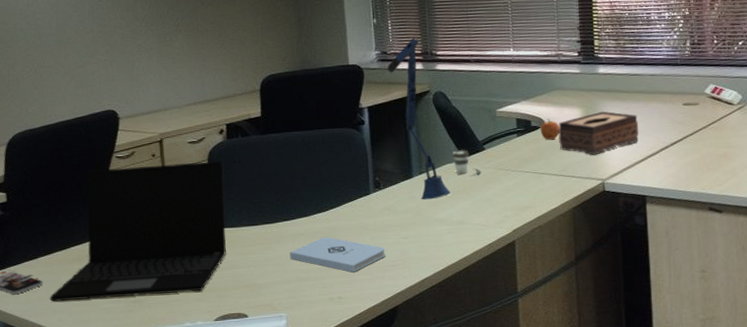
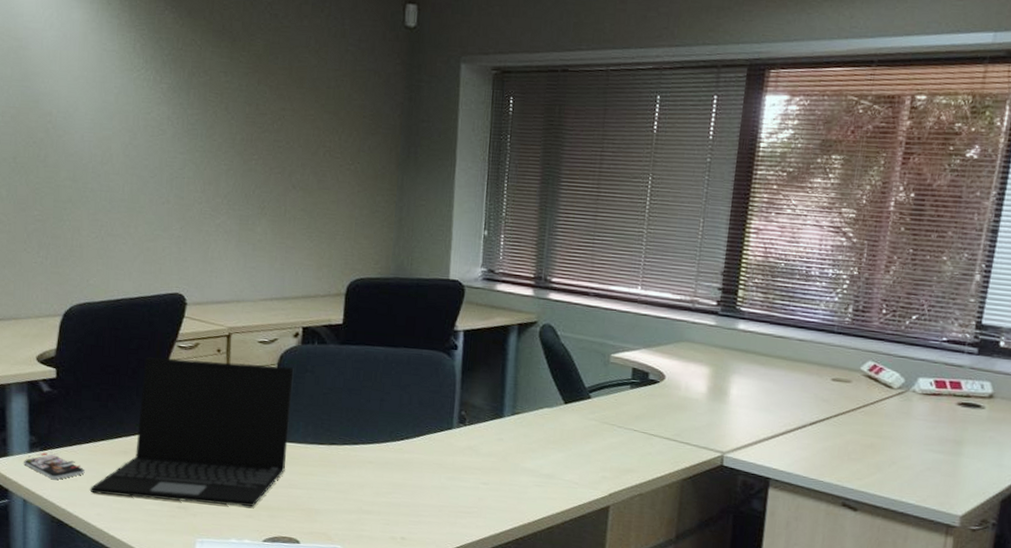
notepad: present [289,237,386,273] -> none [354,468,461,513]
desk lamp: present [387,37,451,200] -> none [492,258,544,446]
coffee cup: present [453,150,481,177] -> none [552,394,582,427]
apple: present [540,119,560,139] -> none [658,373,682,398]
tissue box: present [558,111,639,155] -> none [678,373,776,423]

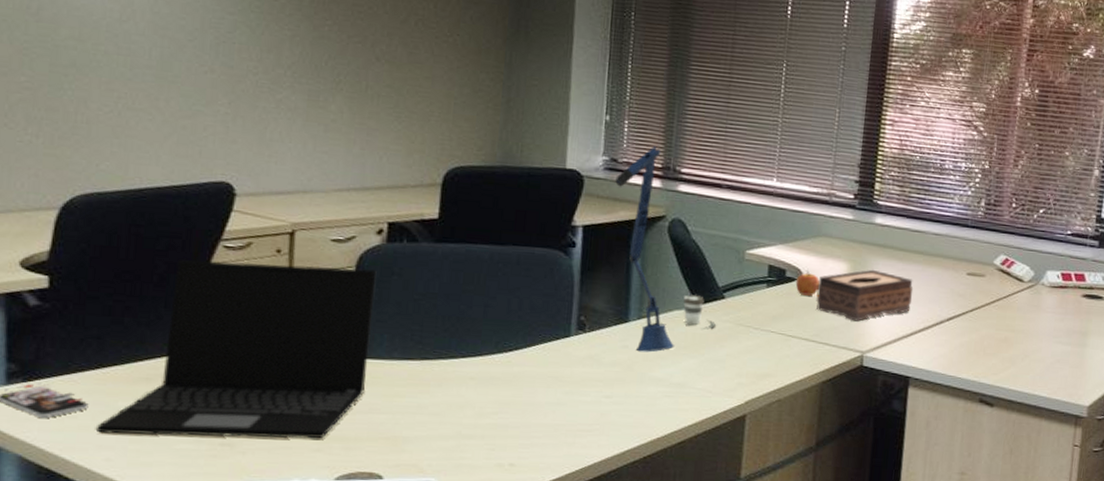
desk lamp: none [492,258,544,446] -> present [615,146,674,353]
coffee cup: none [552,394,582,427] -> present [683,294,716,330]
apple: none [658,373,682,398] -> present [795,270,820,296]
tissue box: none [678,373,776,423] -> present [816,269,914,322]

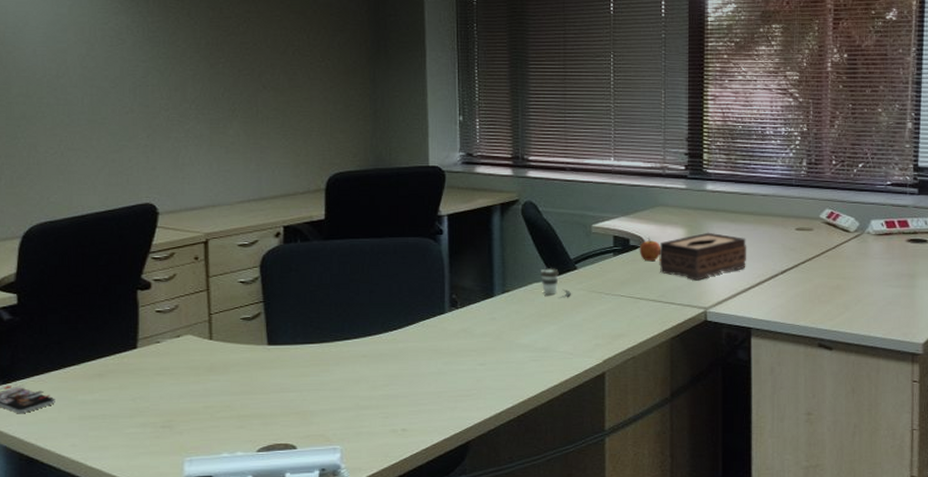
laptop: present [95,259,377,439] -> none [62,268,278,423]
desk lamp: present [615,146,674,353] -> none [472,139,536,322]

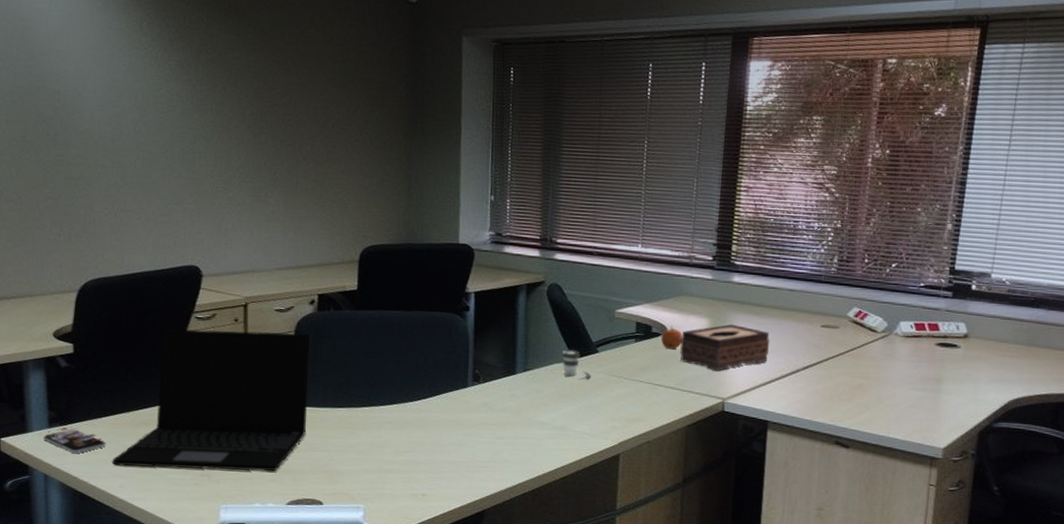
laptop: none [62,268,278,423] -> present [111,328,311,472]

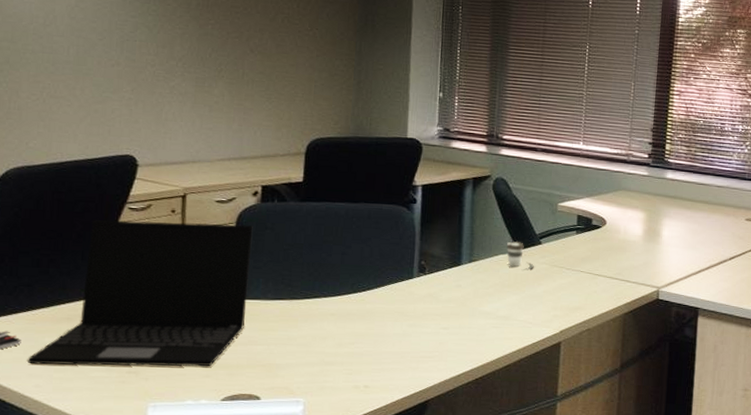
apple: present [661,326,683,349] -> none [600,219,621,241]
tissue box: present [680,324,770,371] -> none [618,217,700,262]

